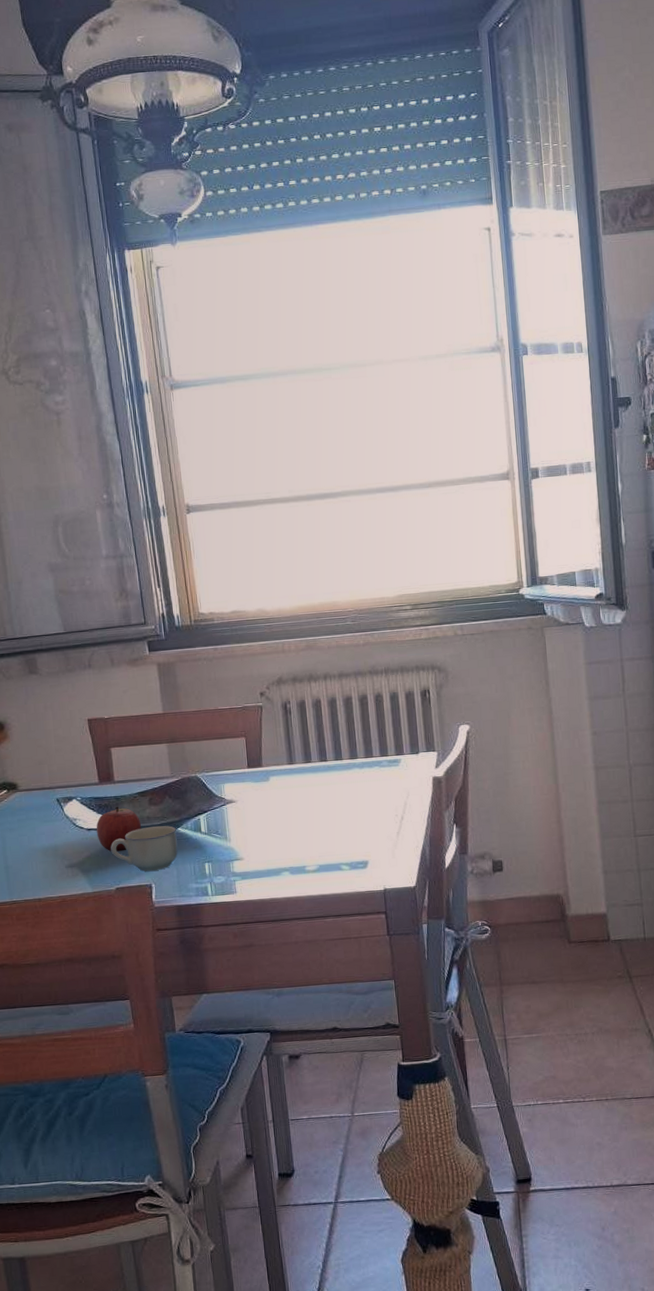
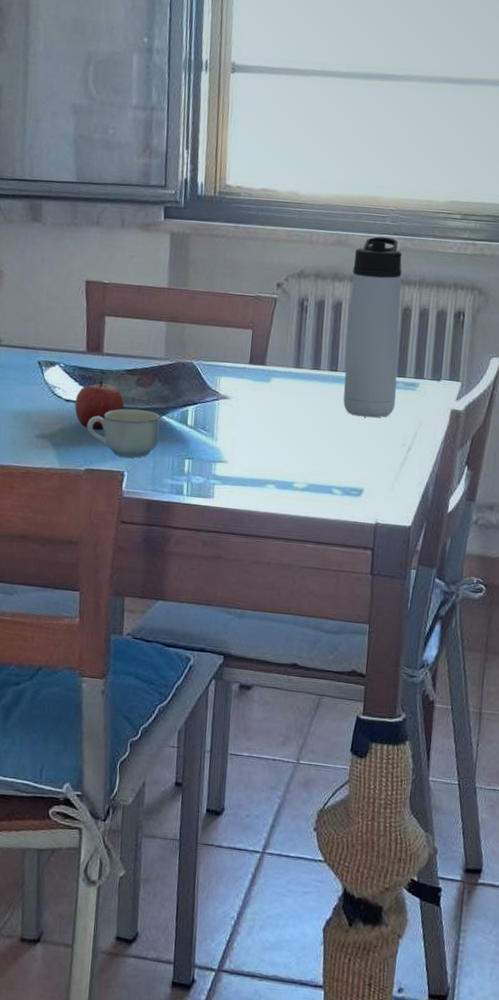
thermos bottle: none [324,635,383,798] -> present [343,236,402,418]

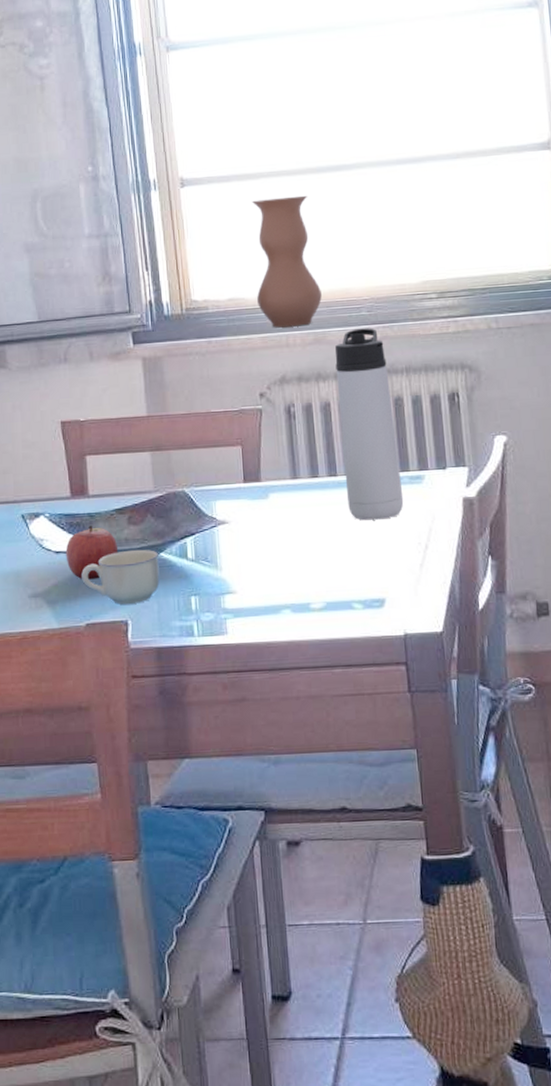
vase: none [288,96,354,226] -> present [251,195,322,328]

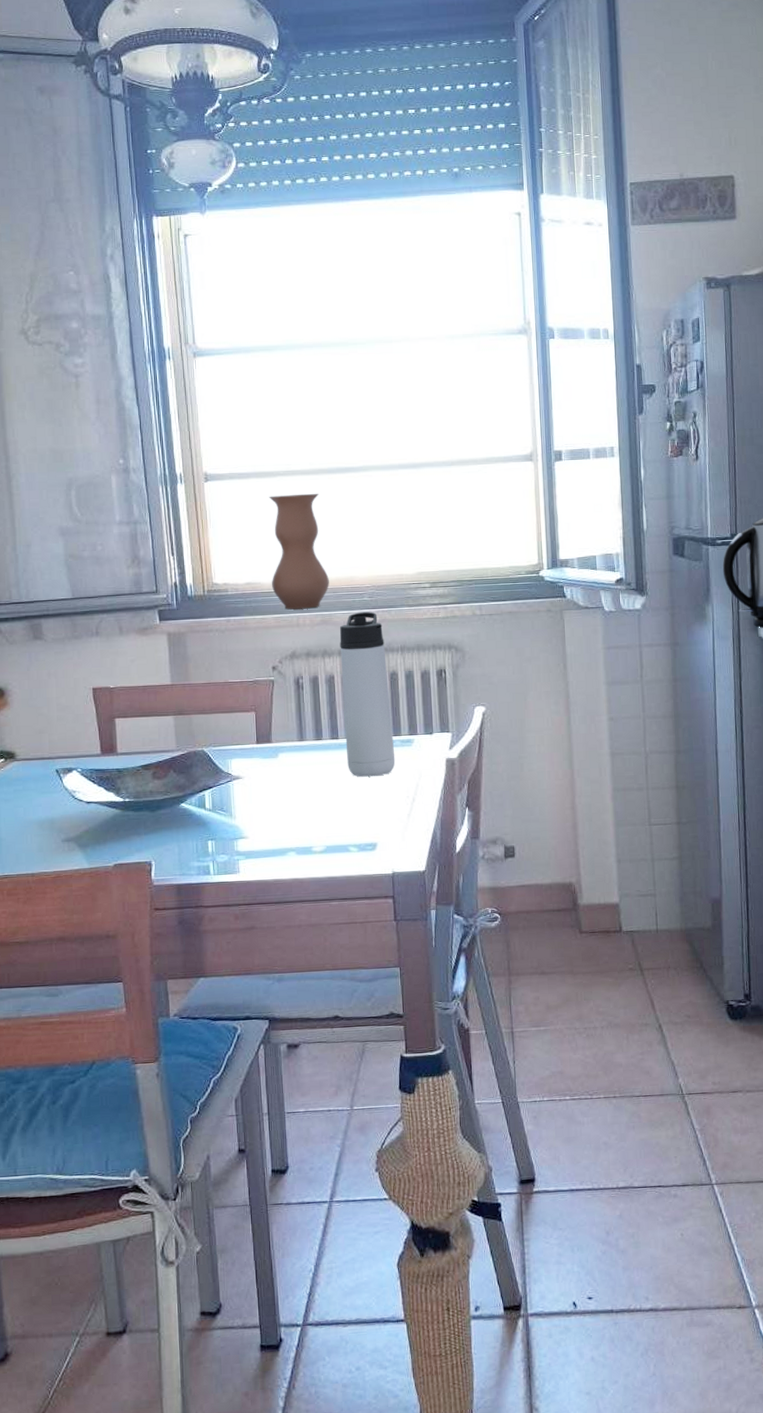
apple: present [65,524,119,580] -> none [96,779,144,826]
cup: present [82,549,160,605] -> none [110,800,181,848]

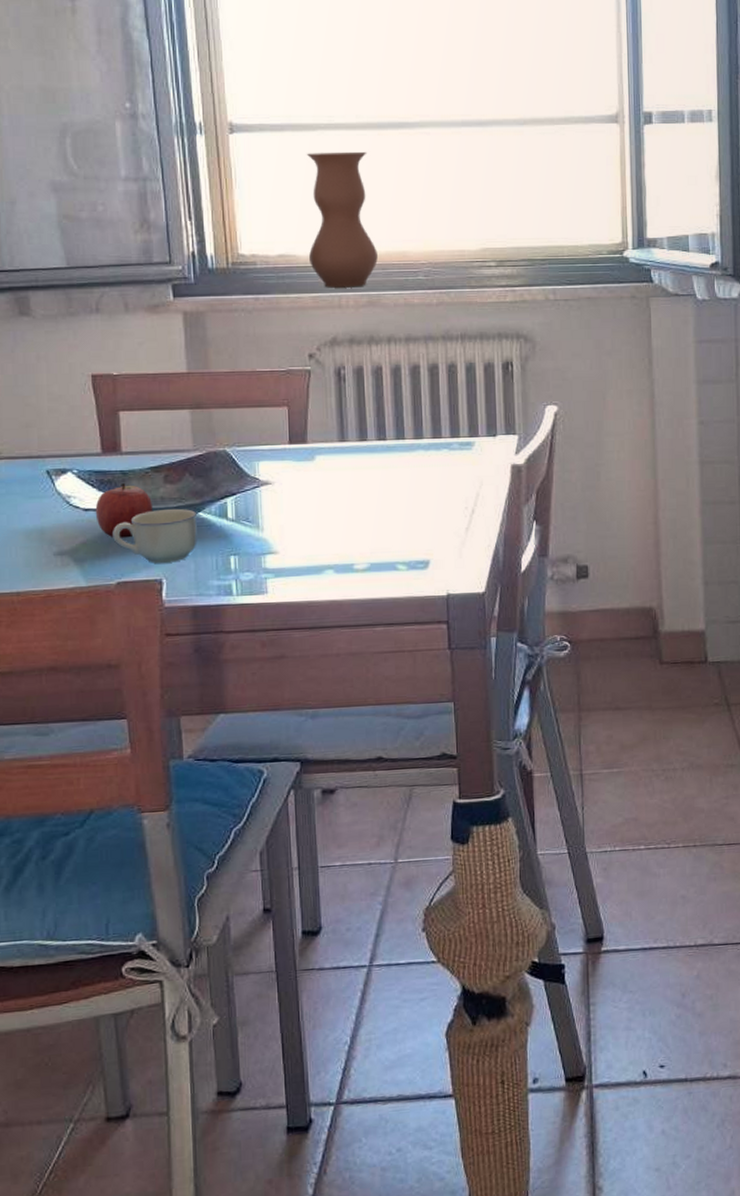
apple: none [96,779,144,826] -> present [95,482,154,538]
cup: none [110,800,181,848] -> present [113,508,197,563]
thermos bottle: present [339,611,396,777] -> none [389,293,453,485]

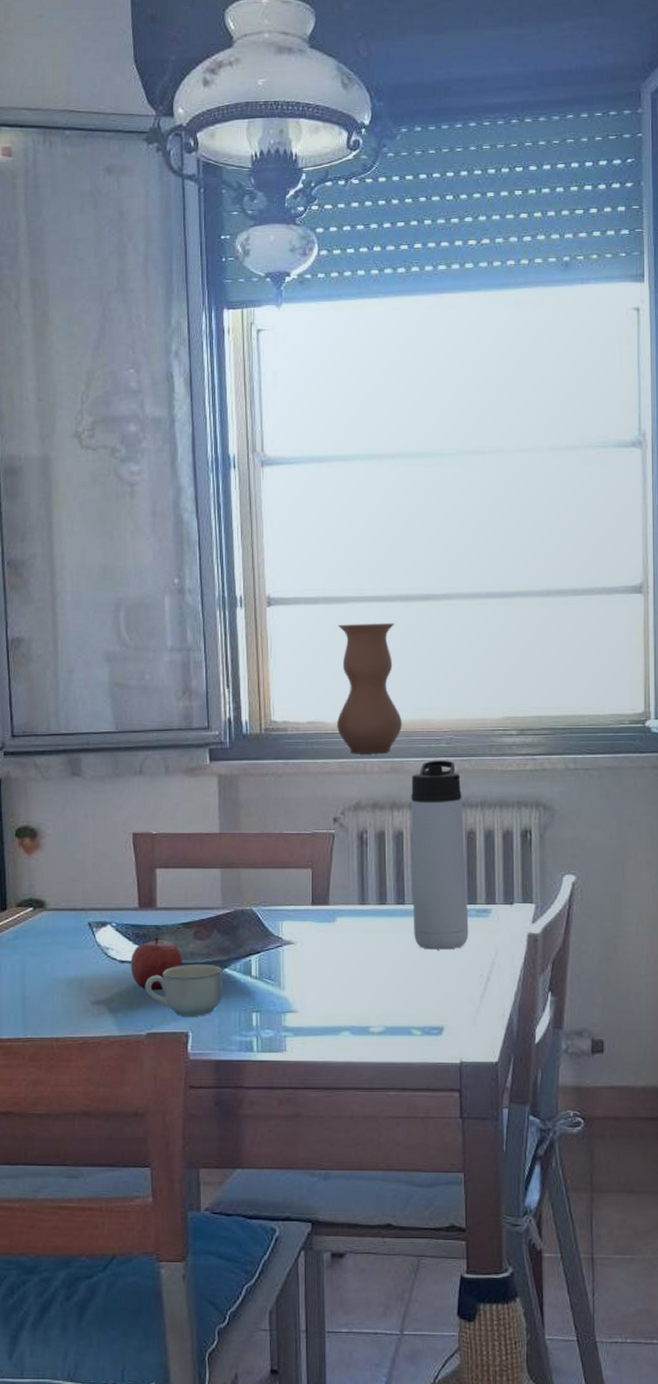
thermos bottle: none [389,293,453,485] -> present [411,760,469,950]

